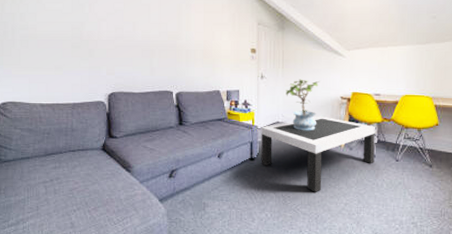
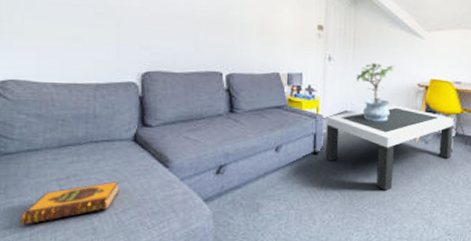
hardback book: none [15,184,91,220] -> present [20,181,119,226]

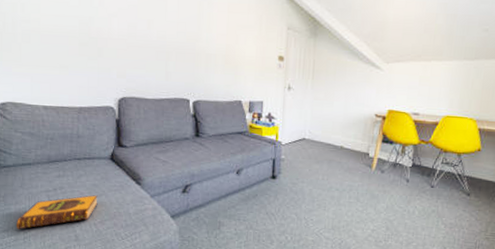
coffee table: present [325,105,454,191] -> none [283,134,411,216]
potted plant: present [356,62,395,121] -> none [314,92,352,150]

